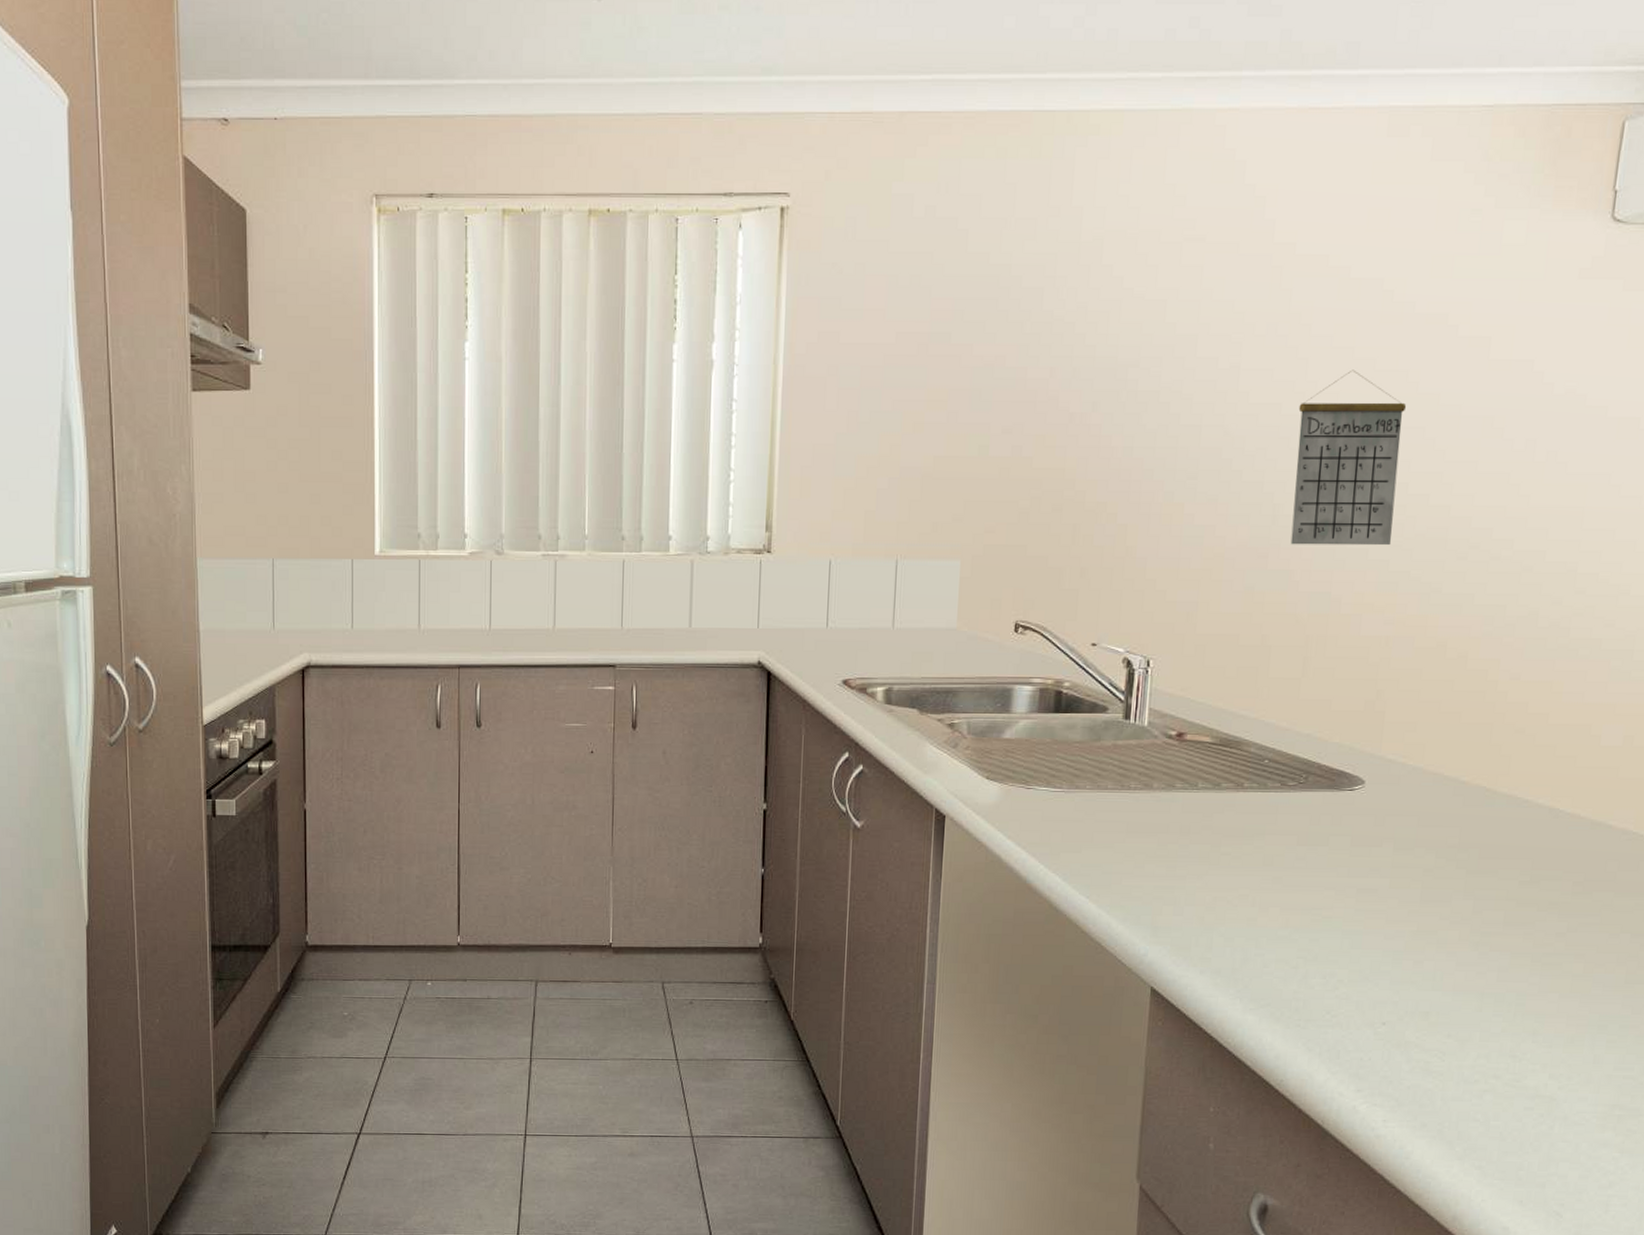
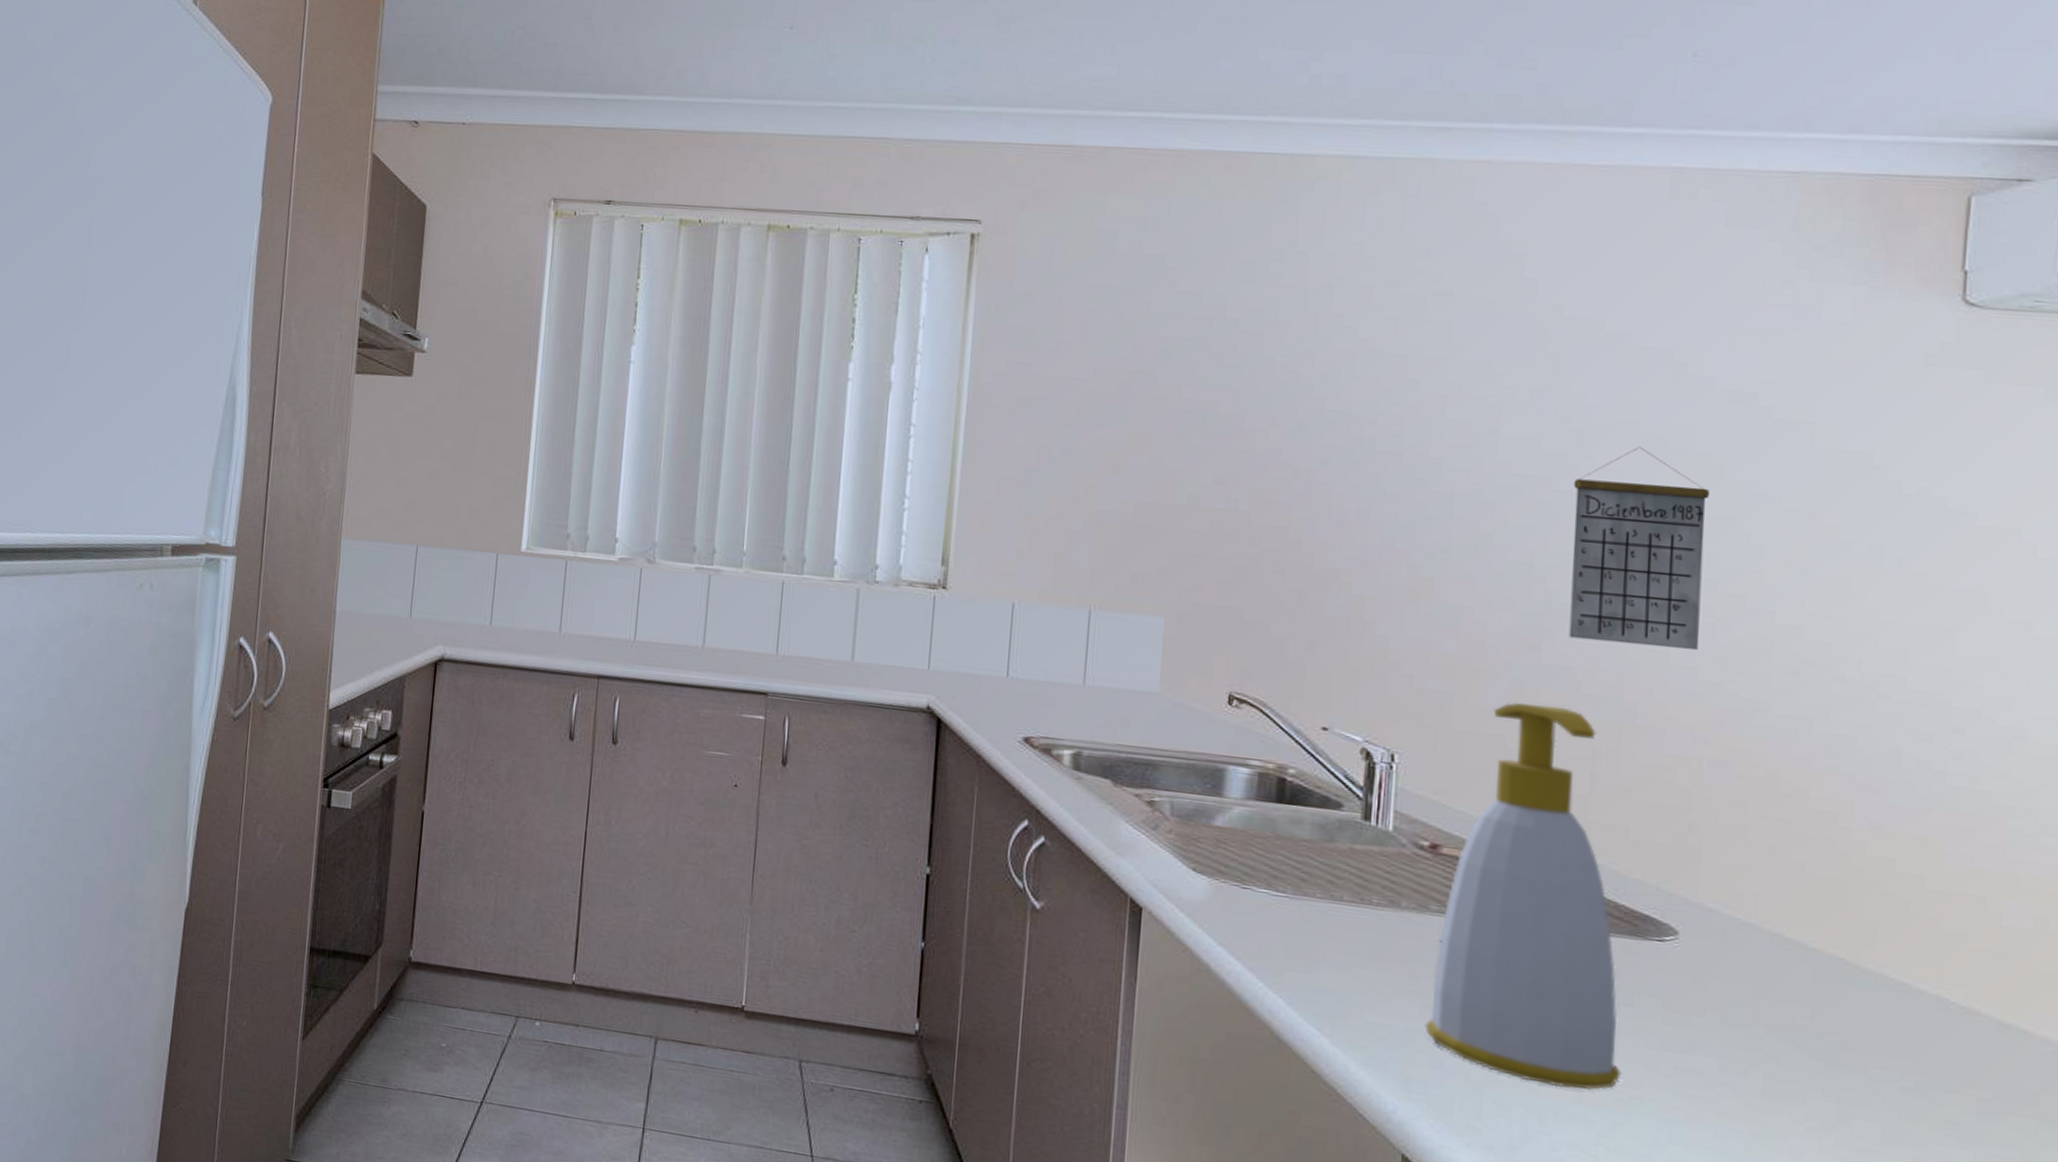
soap bottle: none [1170,604,1318,918] -> present [1424,702,1622,1090]

